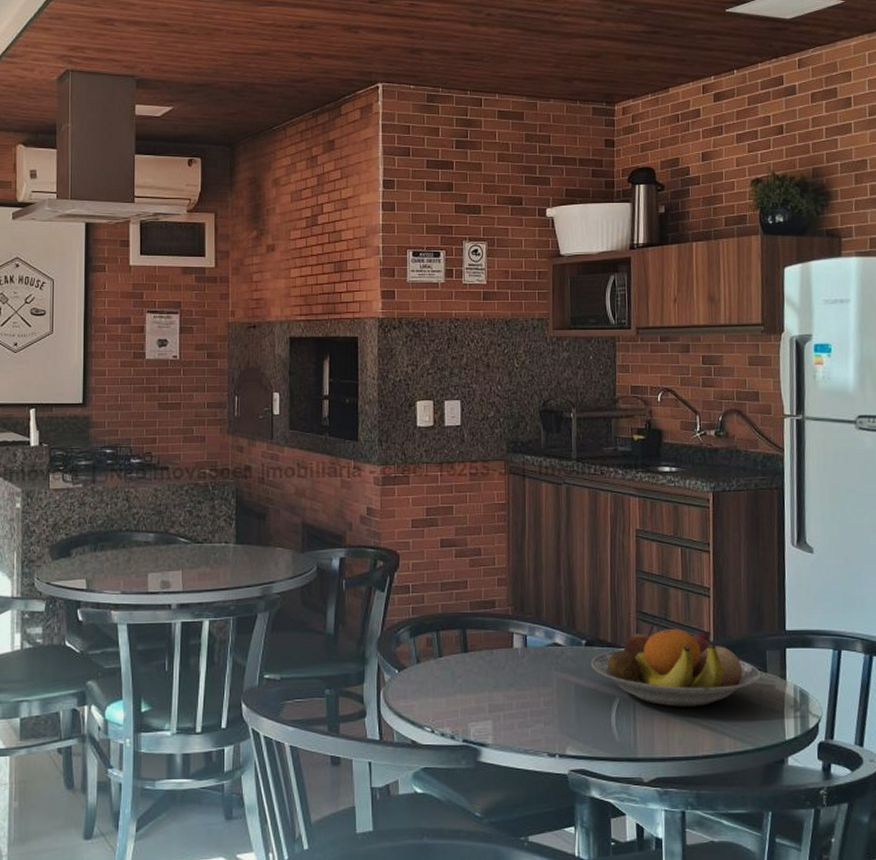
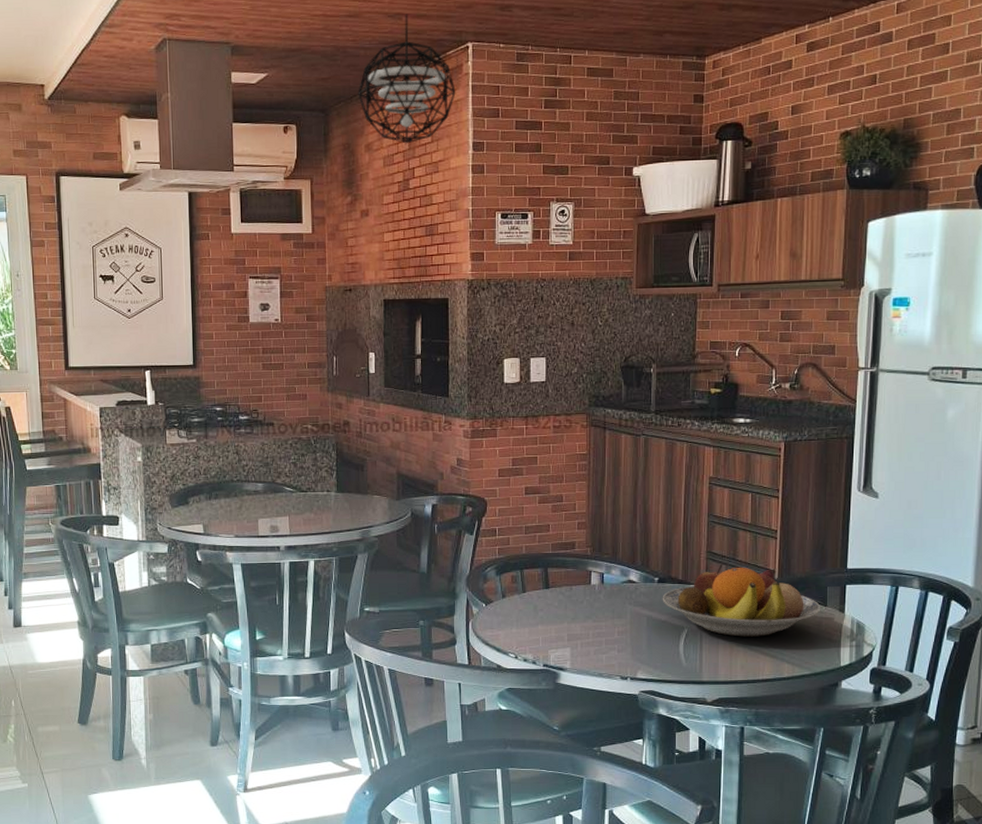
pendant light: none [265,54,366,180] -> present [358,14,456,144]

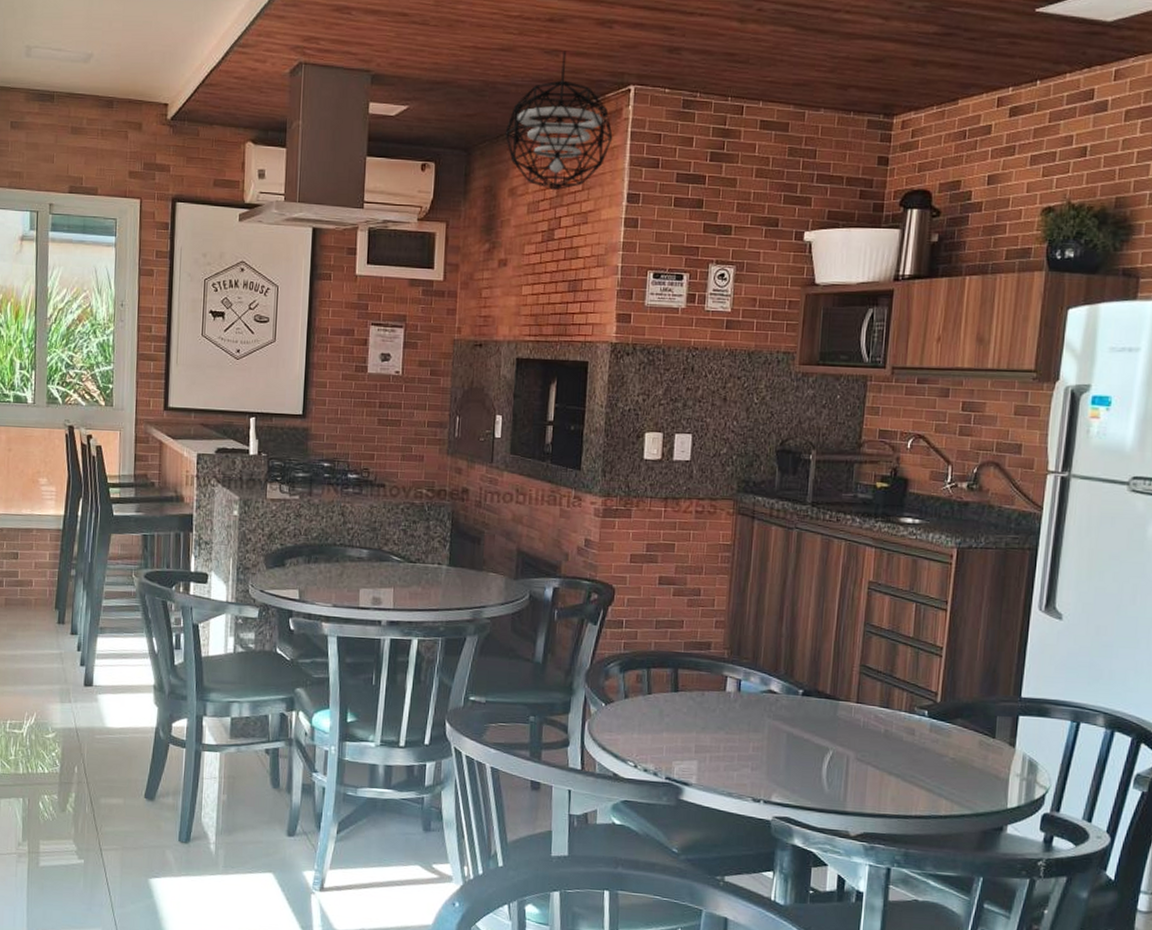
fruit bowl: present [662,565,821,637] -> none [805,681,989,767]

